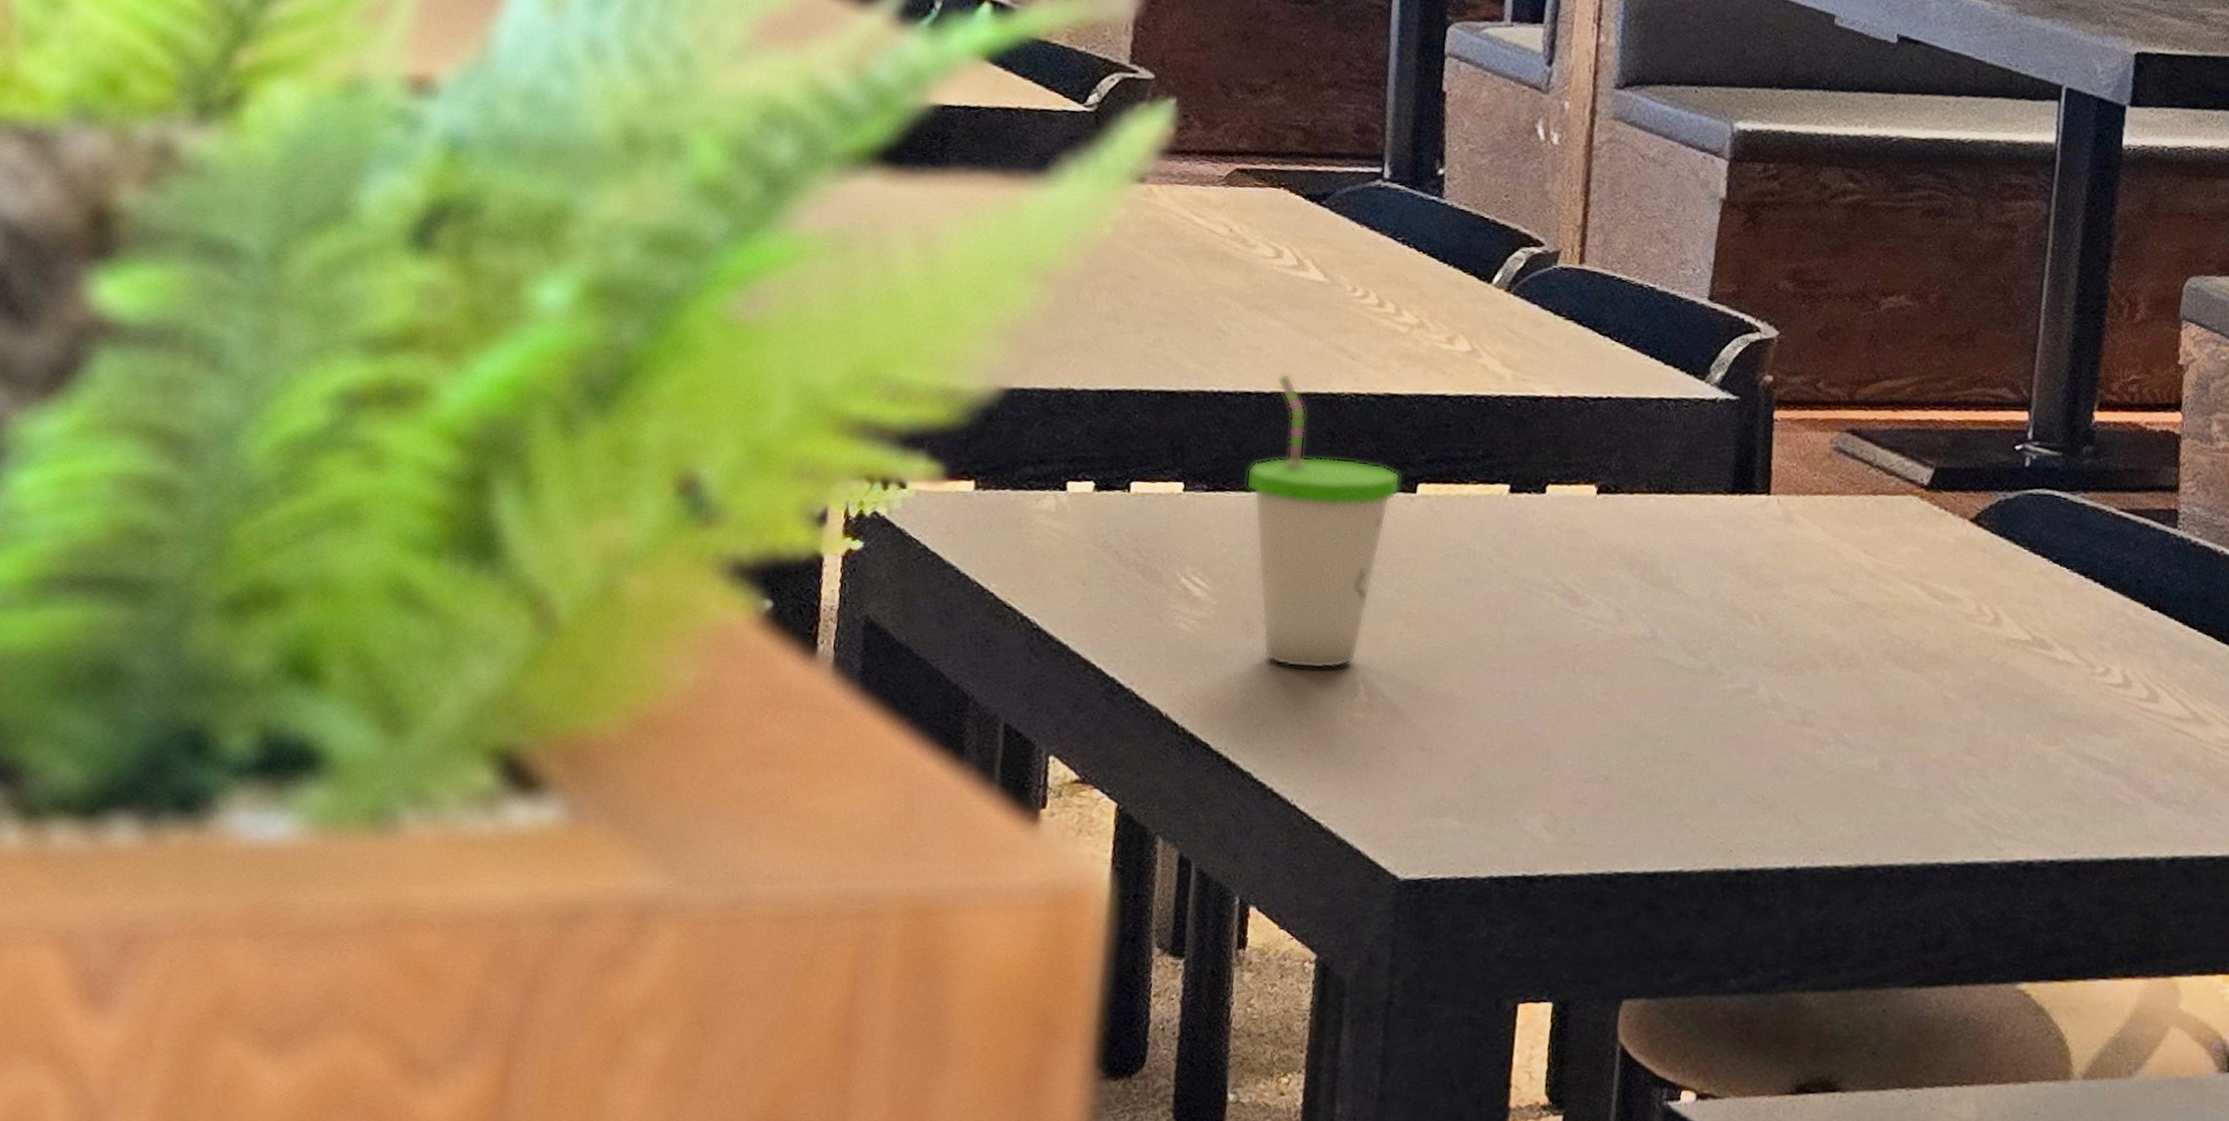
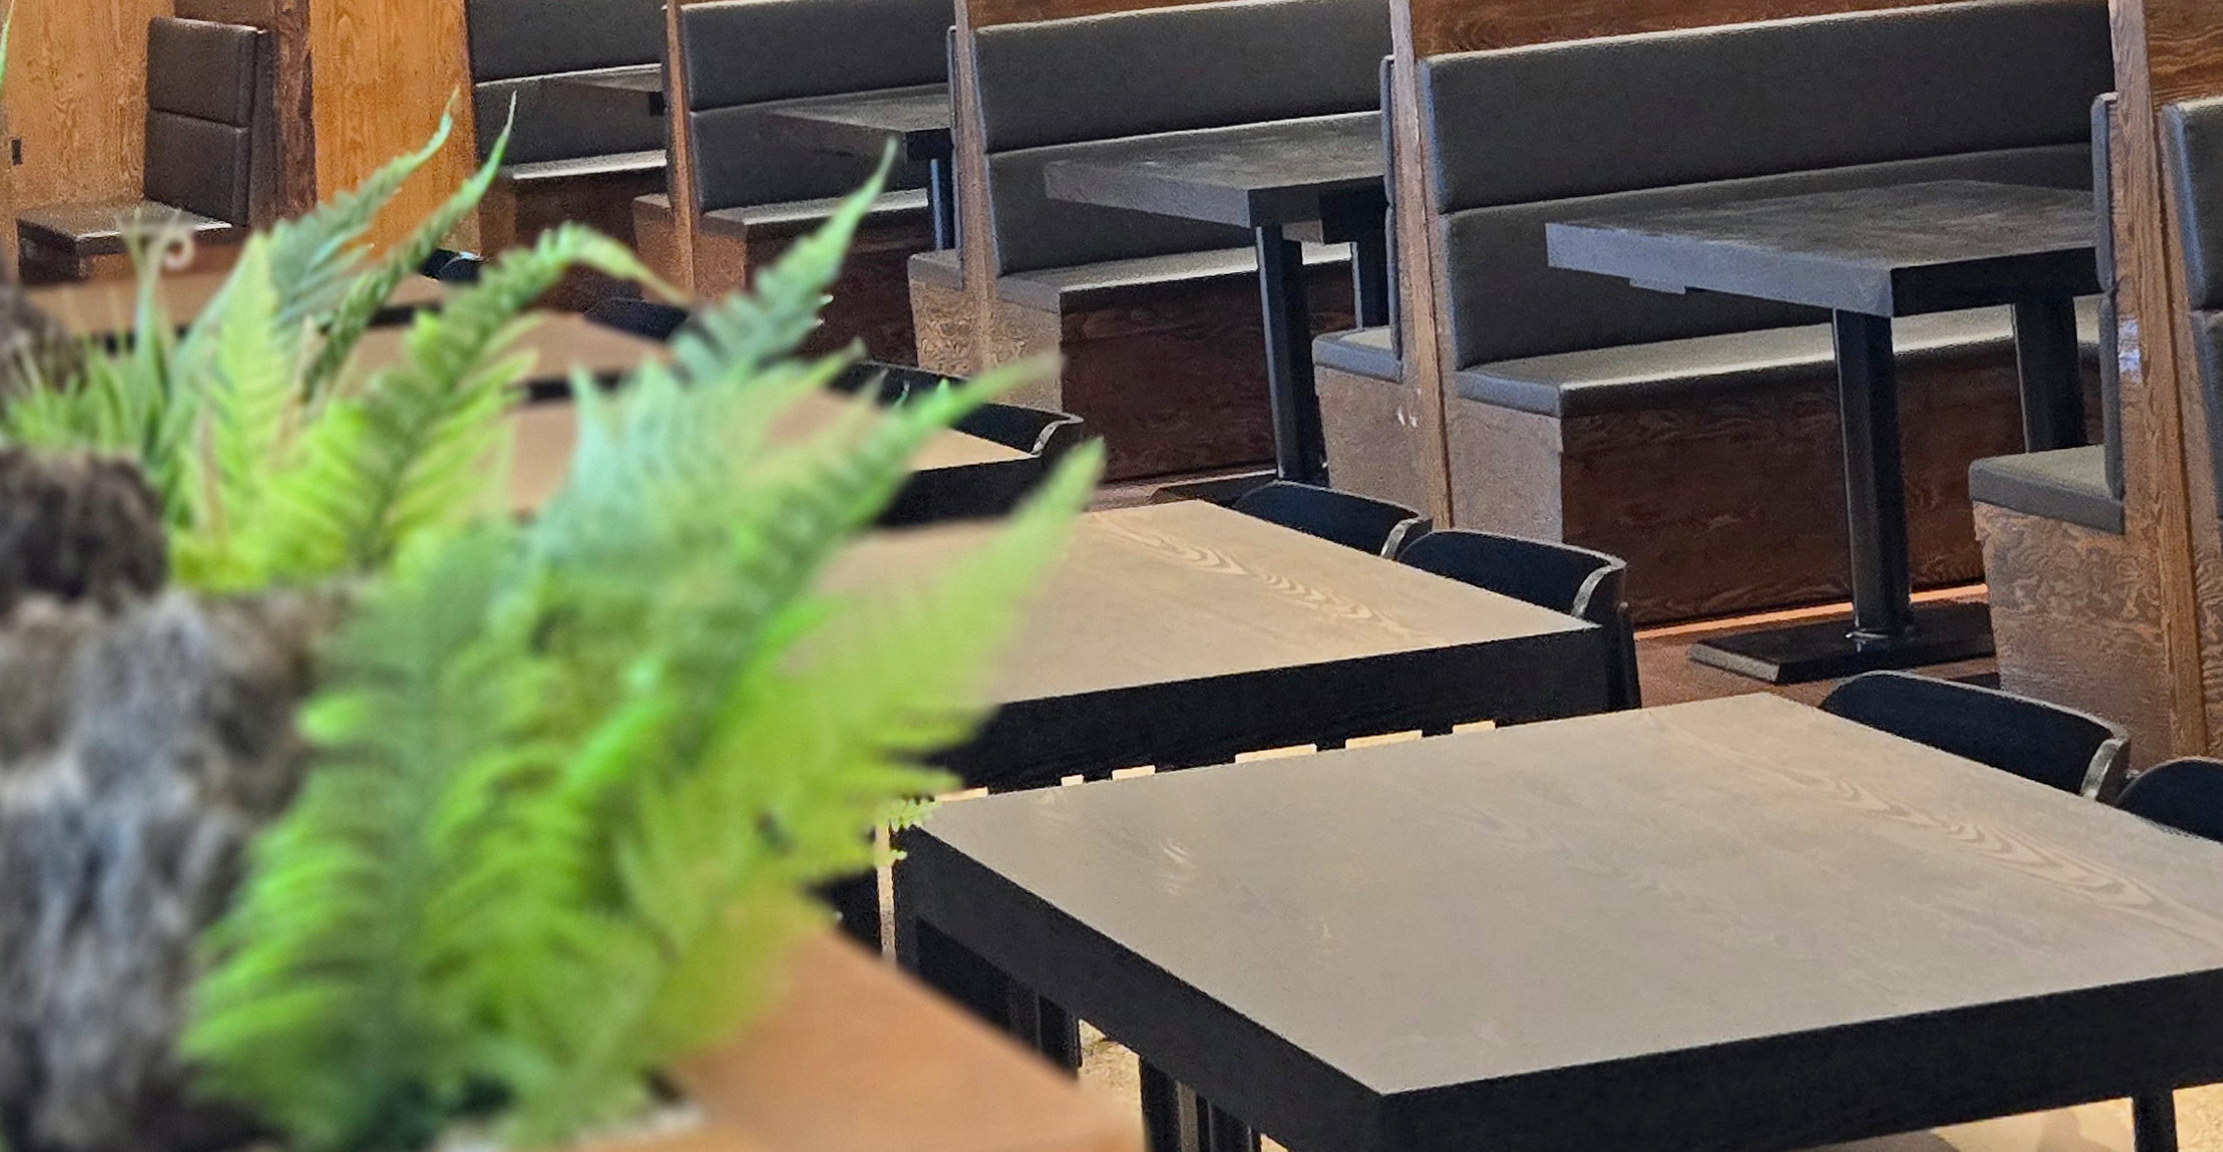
cup: present [1245,373,1401,669] -> none [1204,658,1331,916]

